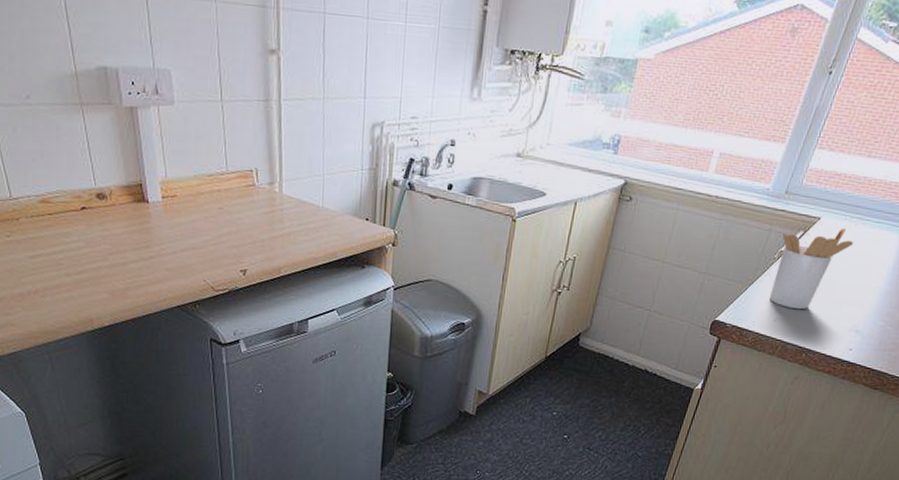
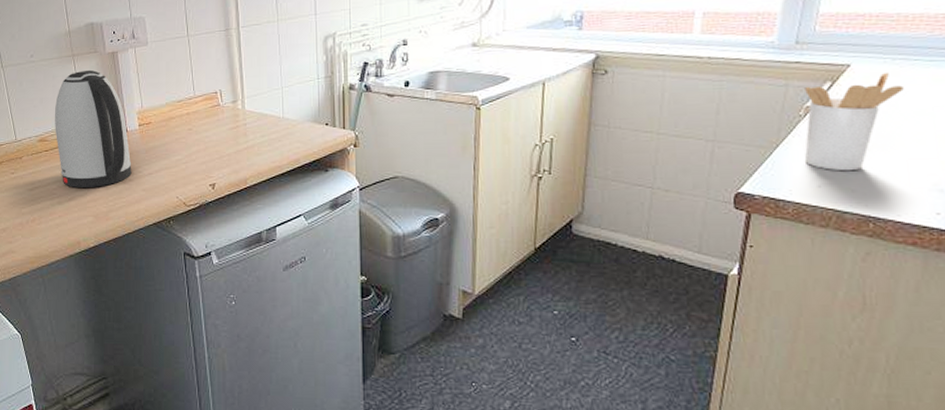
kettle: none [60,124,154,262] -> present [55,69,132,188]

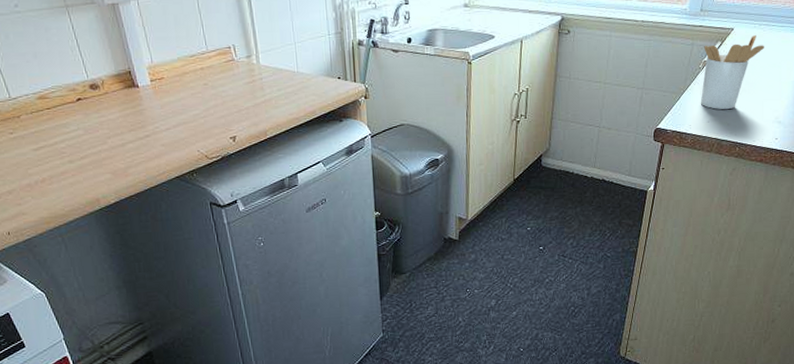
kettle: present [55,69,132,188] -> none [52,22,148,146]

